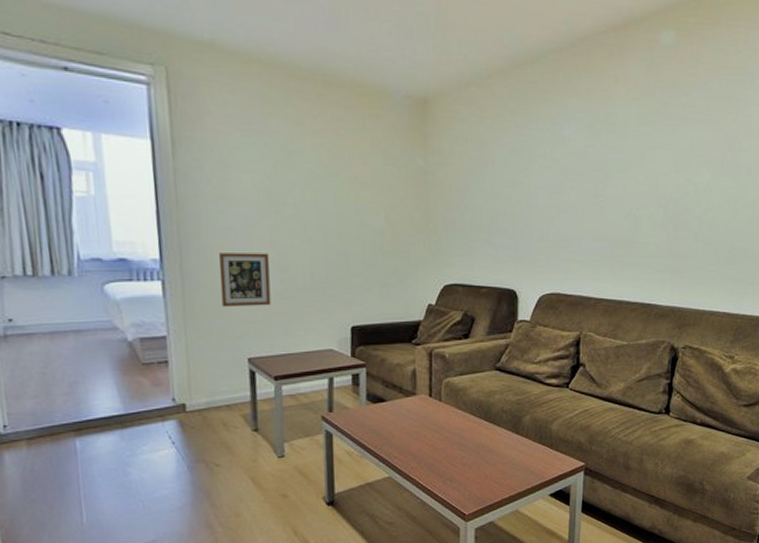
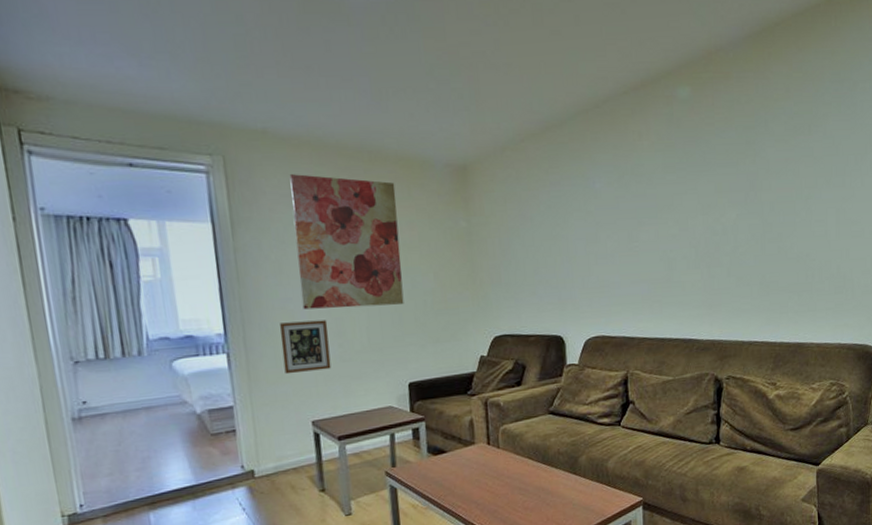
wall art: none [237,93,352,243] -> present [289,174,404,310]

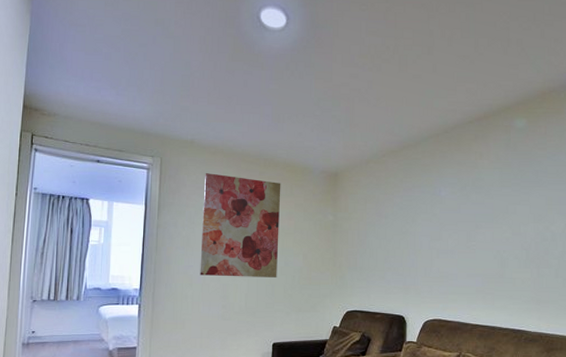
picture frame: present [280,320,331,374] -> none [179,284,216,326]

